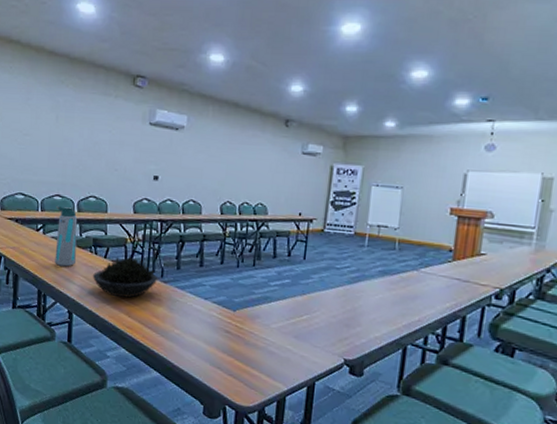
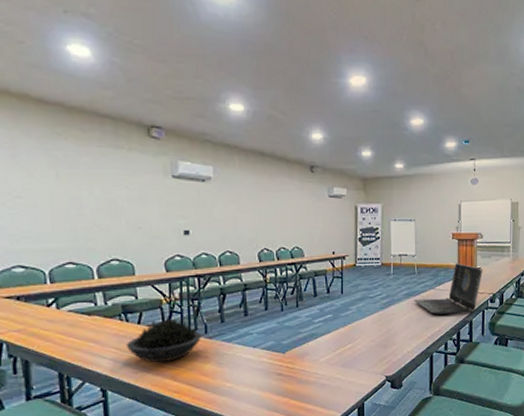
water bottle: present [55,205,78,267] -> none [68,274,103,342]
laptop computer: none [389,244,489,309] -> present [413,263,483,316]

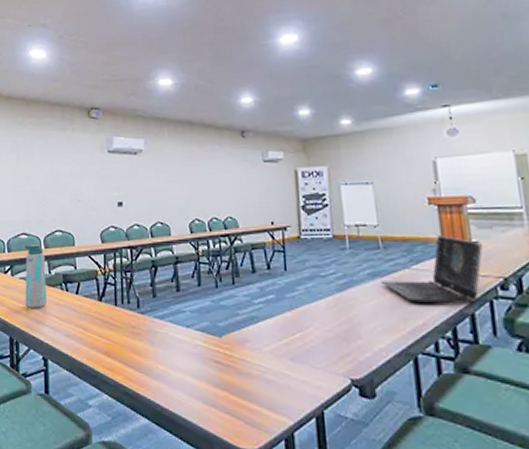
water bottle: none [68,274,103,342] -> present [22,244,46,308]
succulent plant: present [125,317,202,363] -> none [65,289,135,336]

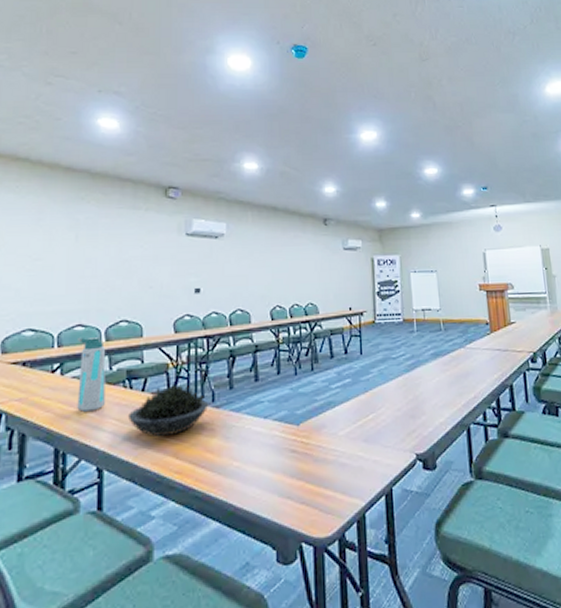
succulent plant: none [65,289,135,336] -> present [127,383,209,437]
laptop computer: present [380,235,483,304] -> none [441,317,519,379]

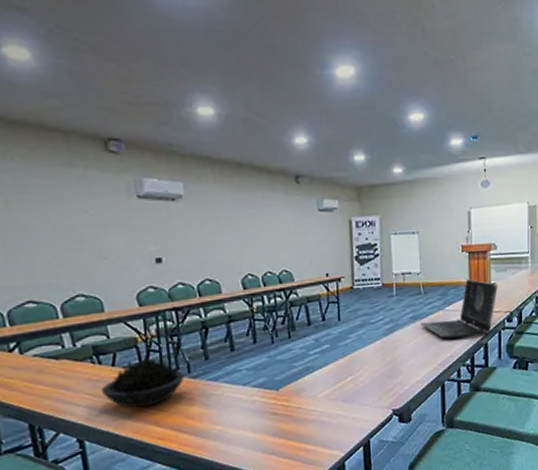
water bottle: present [76,337,106,412] -> none [29,314,74,389]
laptop computer: none [441,317,519,379] -> present [420,279,498,339]

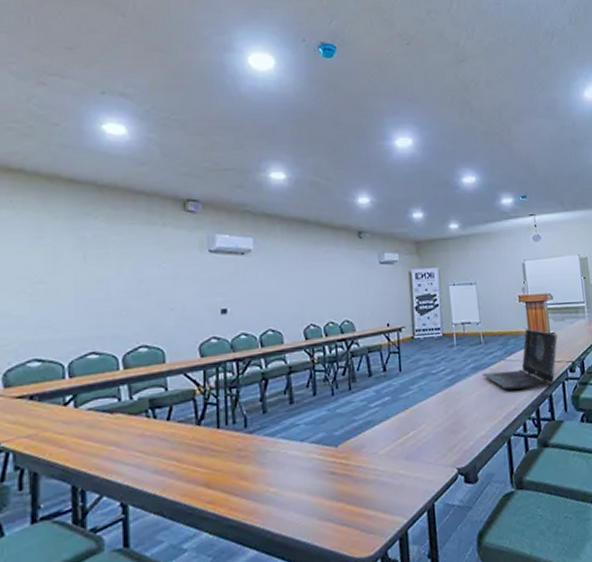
succulent plant: present [100,357,185,409] -> none [152,410,241,468]

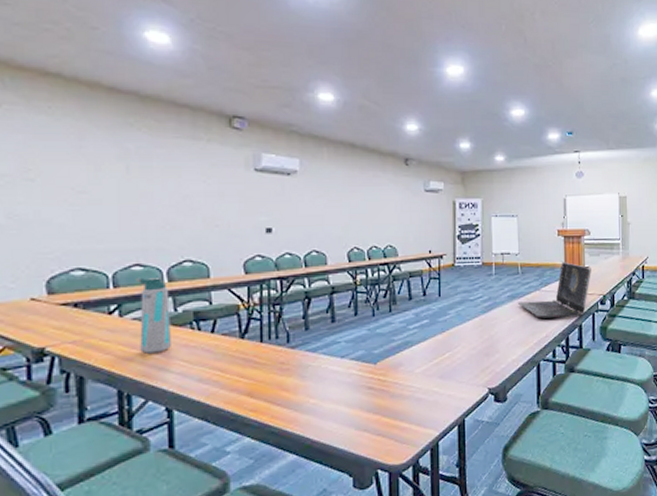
water bottle: none [90,365,126,446] -> present [135,277,171,354]

